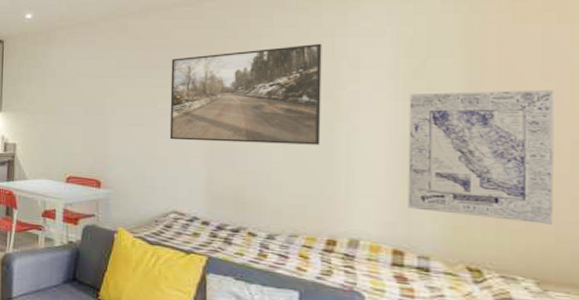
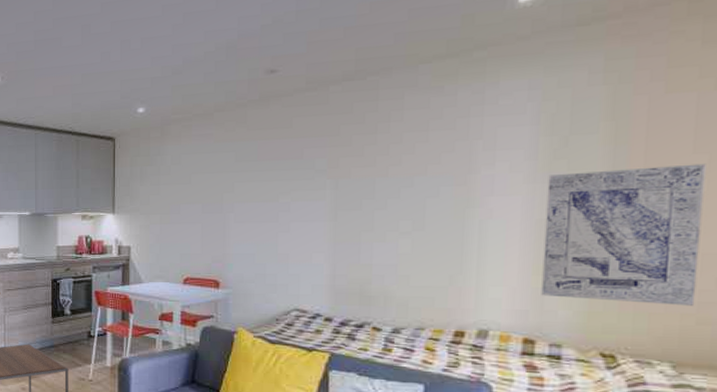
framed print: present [169,43,322,145] -> none [291,124,456,235]

